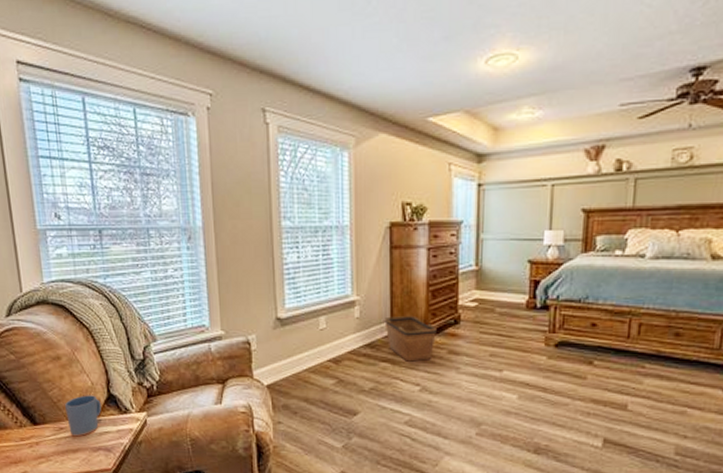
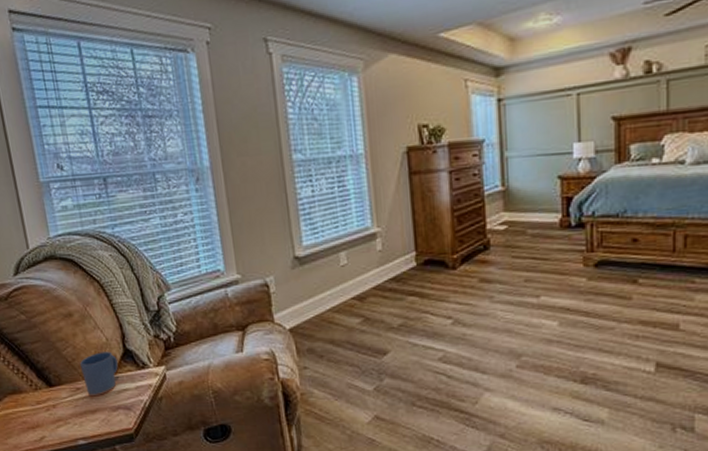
bicycle basket: present [384,315,436,362] -> none [409,243,465,294]

